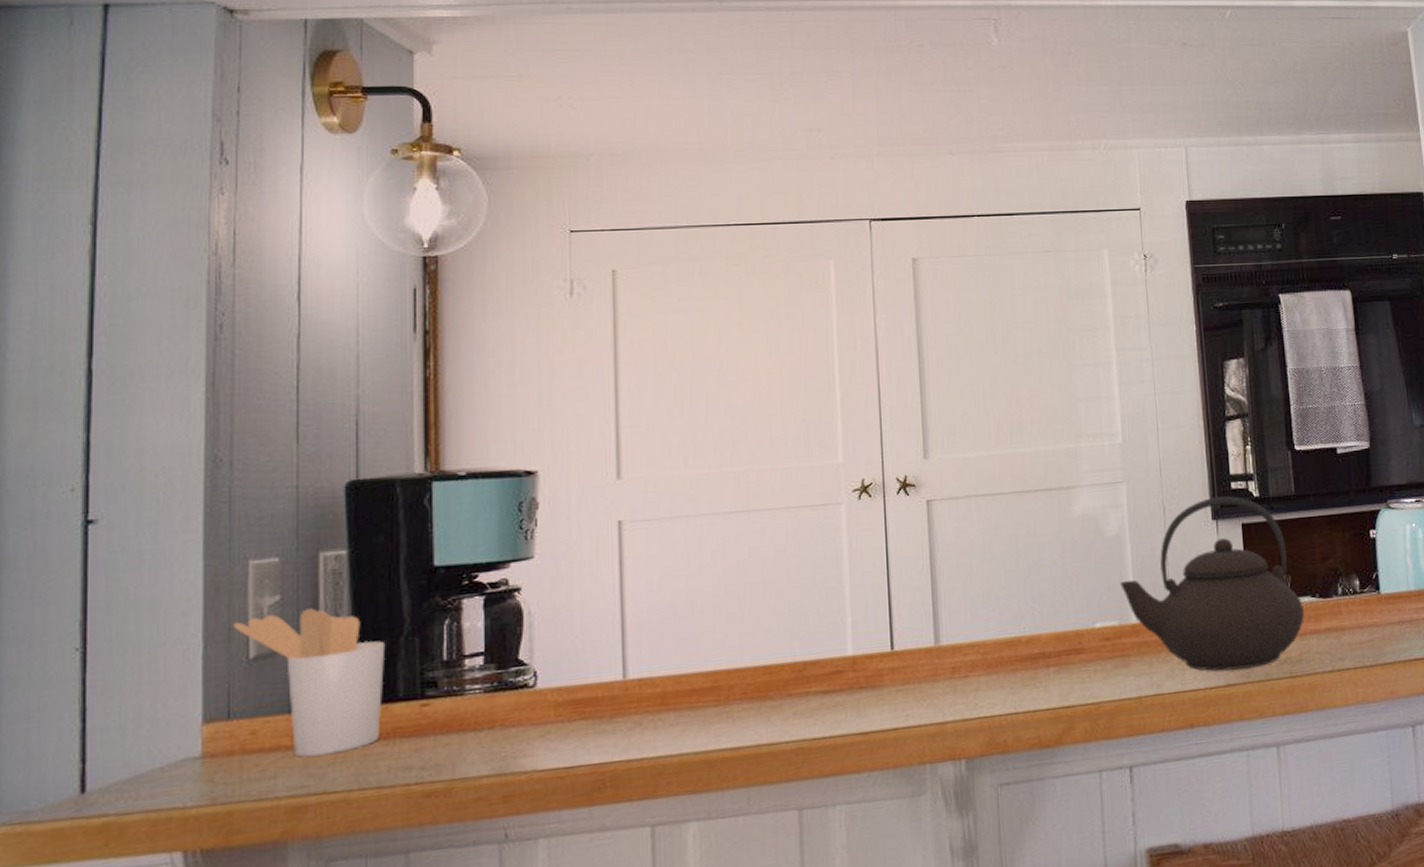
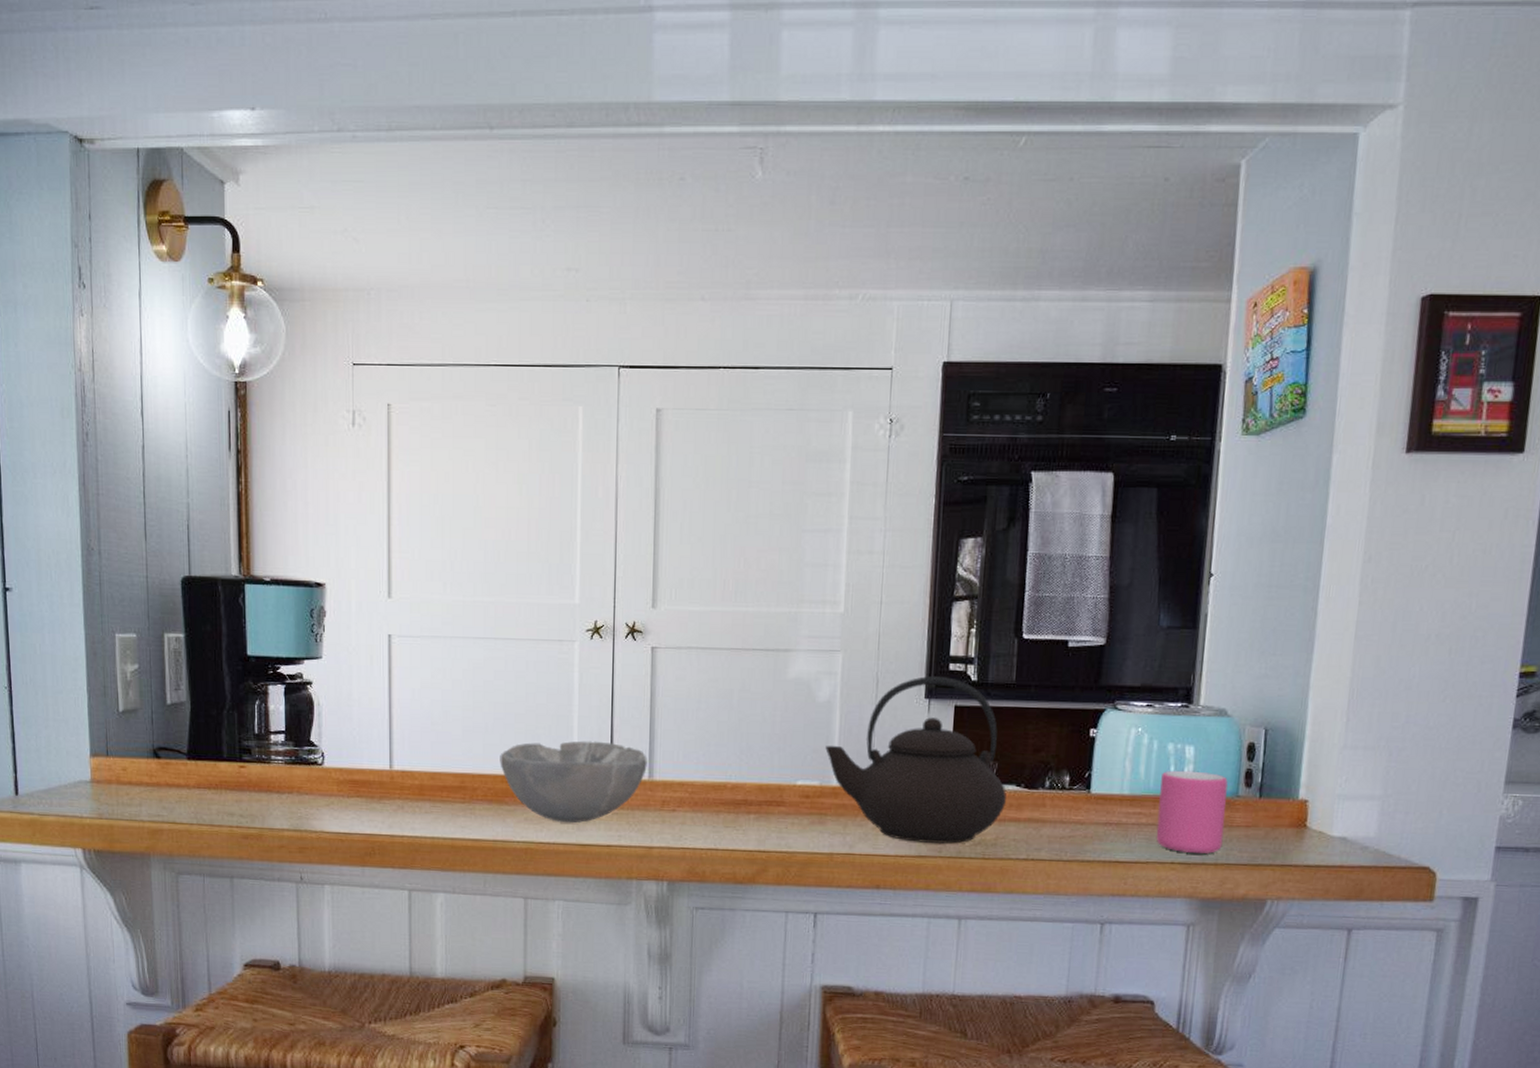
utensil holder: present [232,608,386,758] -> none [106,678,214,794]
bowl: none [760,610,932,712] -> present [500,740,647,823]

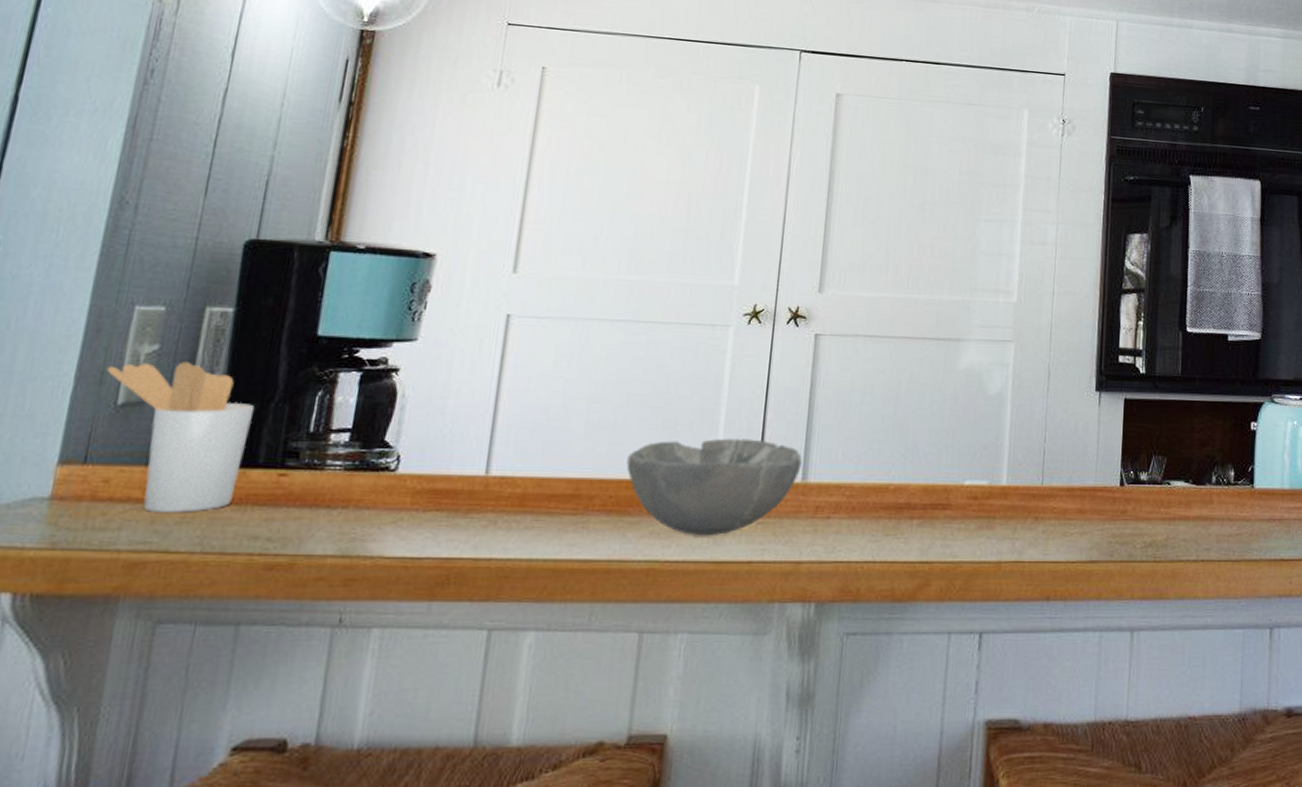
utensil holder: none [106,678,214,794] -> present [106,362,255,513]
teapot: present [825,676,1006,845] -> none [995,368,1175,548]

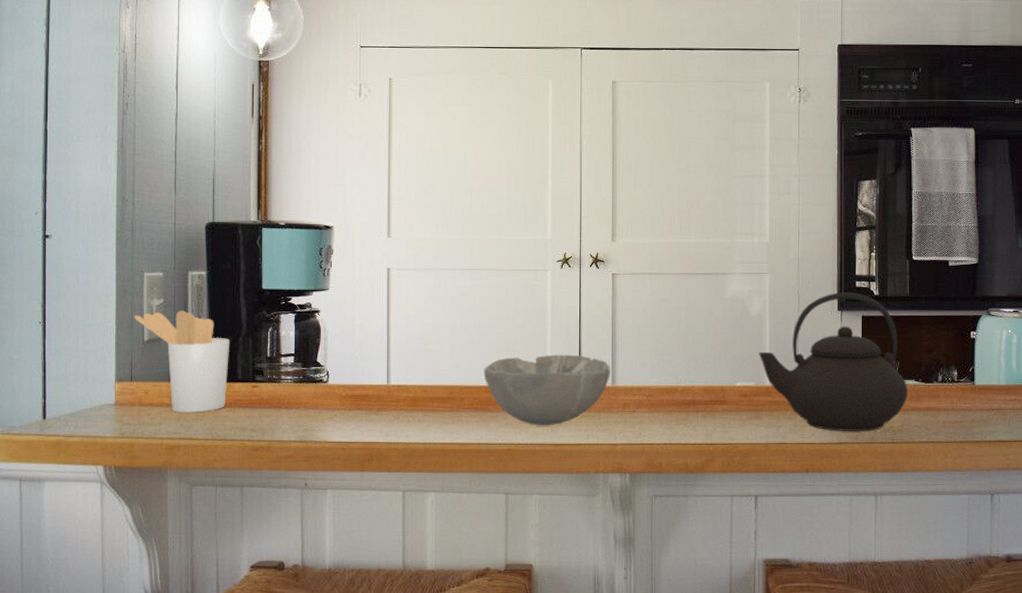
teapot: none [995,368,1175,548] -> present [759,292,908,432]

